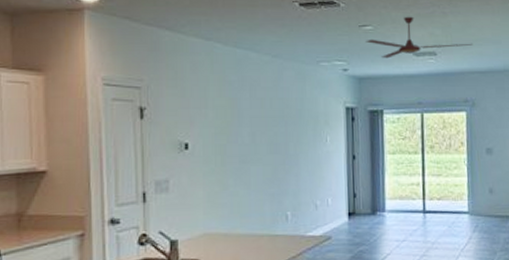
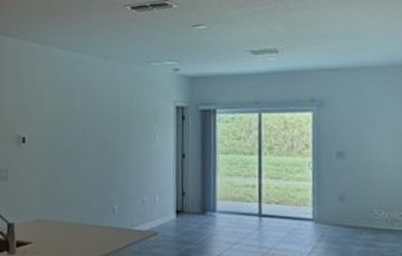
ceiling fan: present [366,16,474,59] -> none [199,13,323,58]

